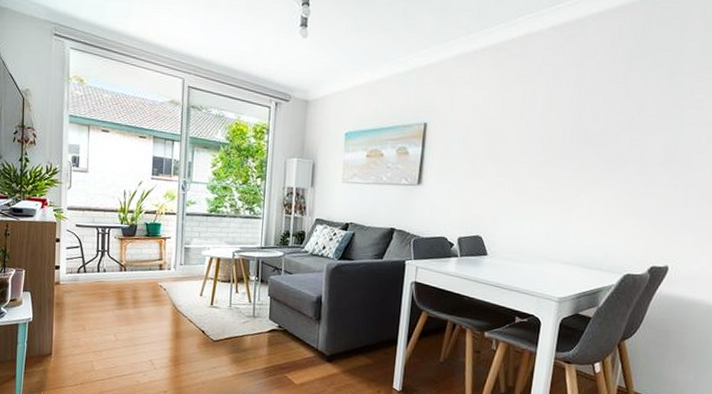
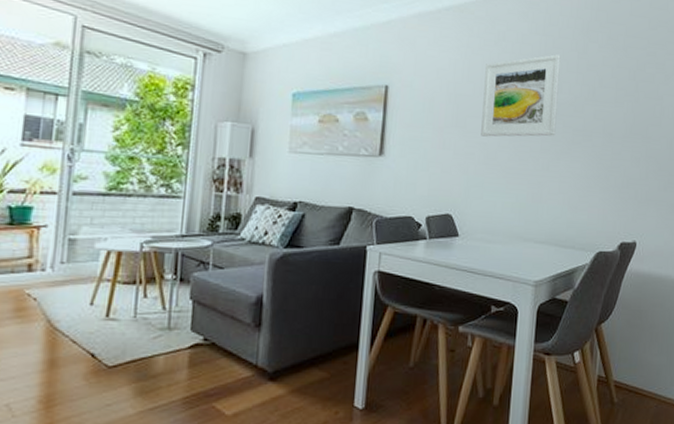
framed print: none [512,85,598,167] -> present [481,54,561,137]

